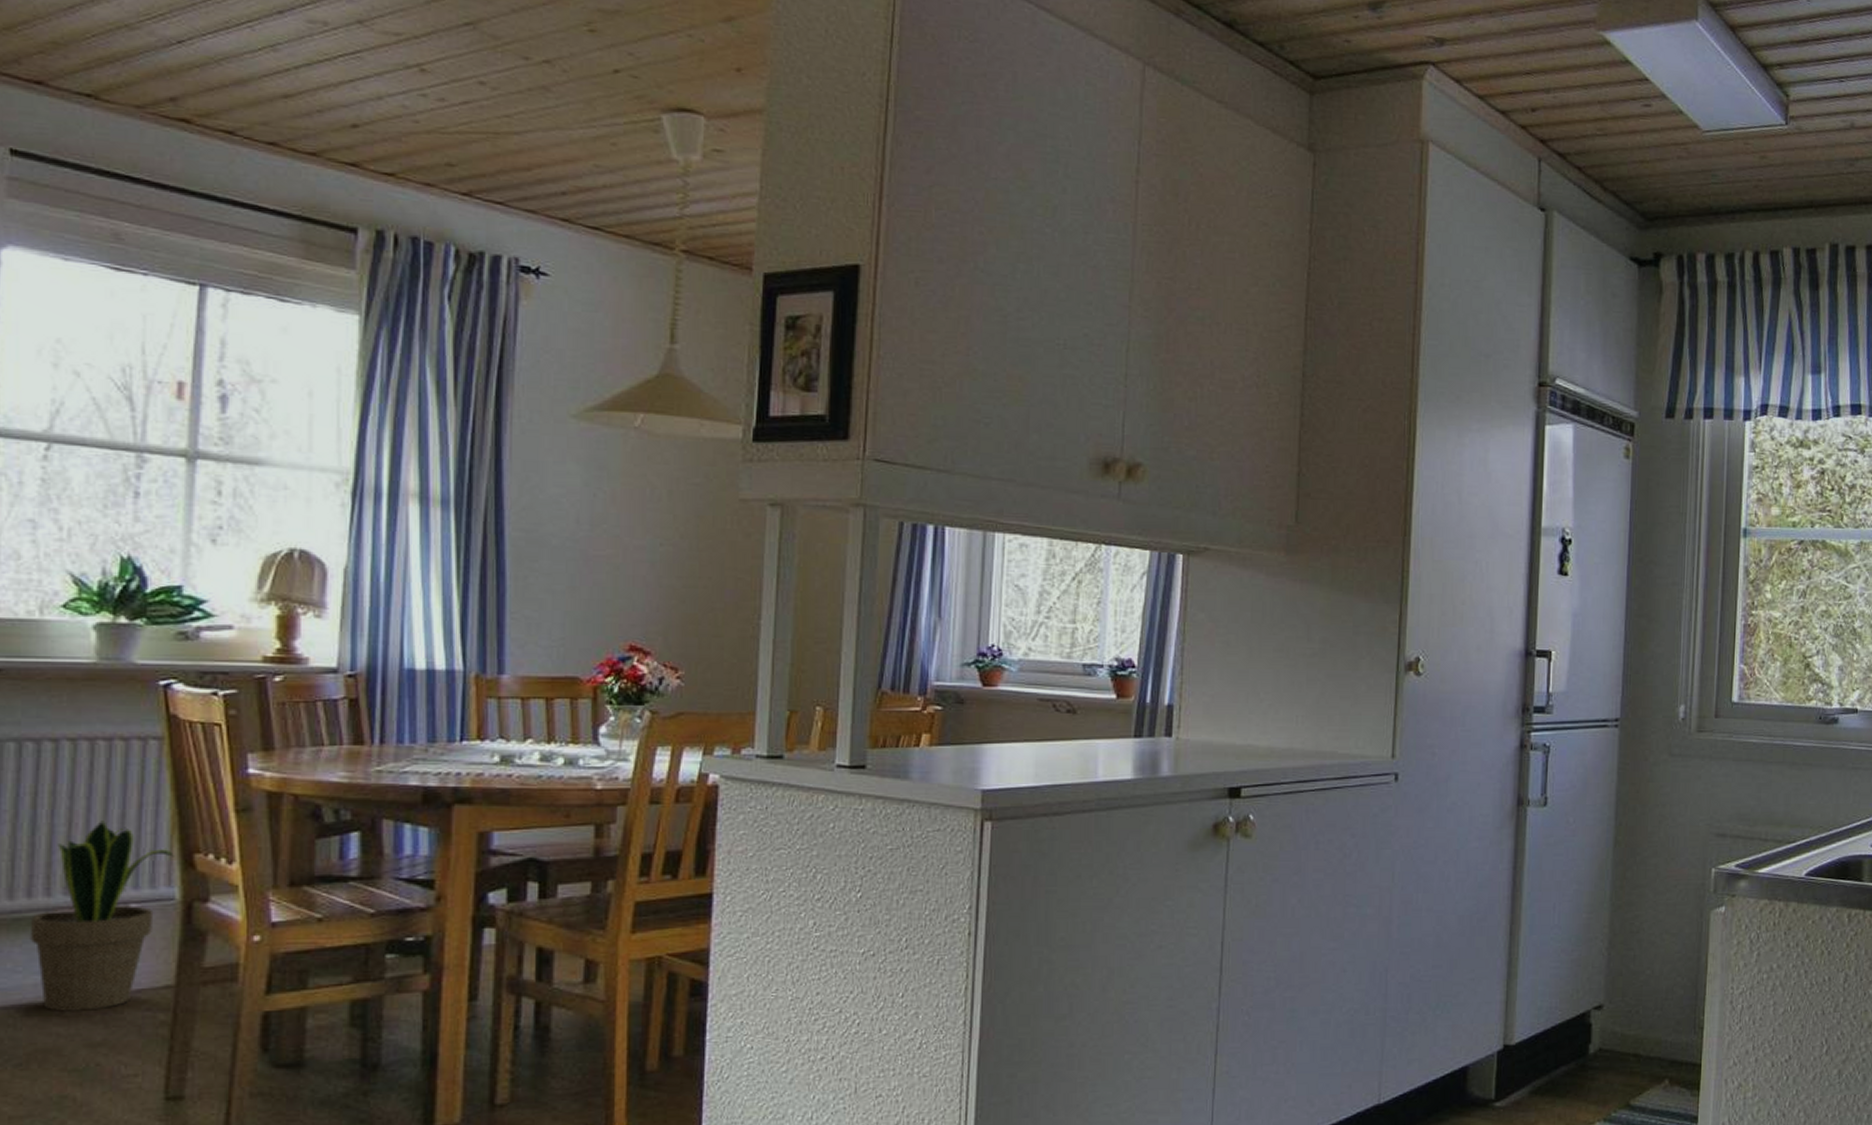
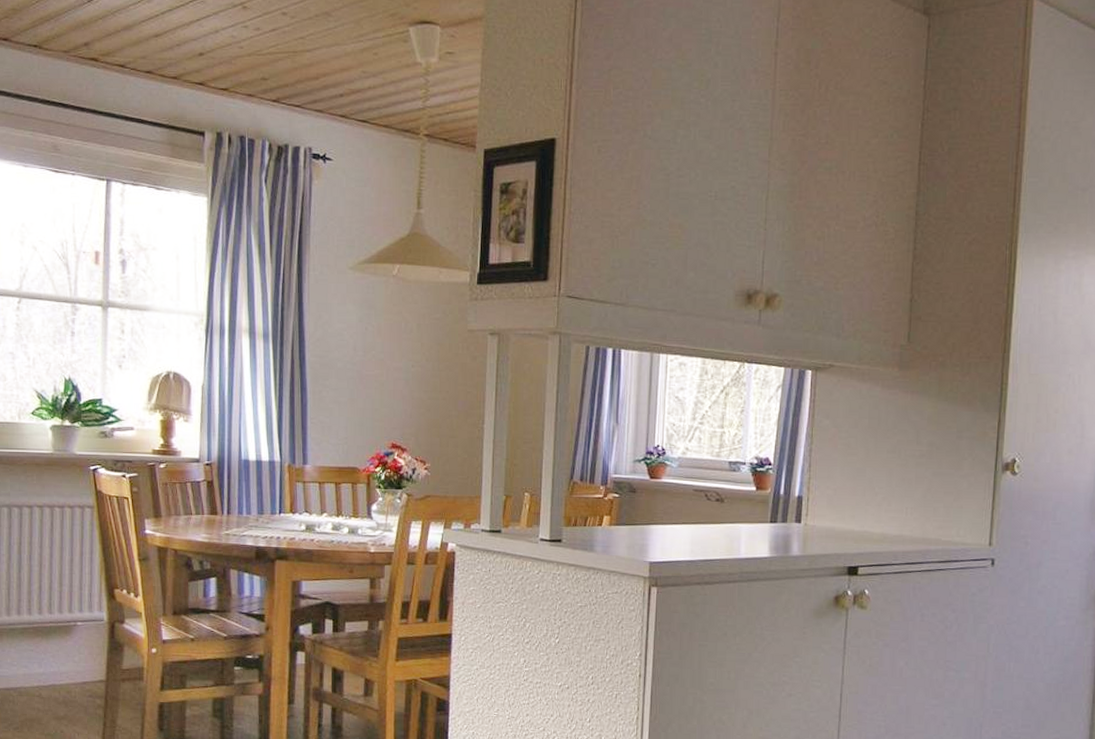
potted plant: present [30,821,174,1013] -> none [20,564,103,695]

